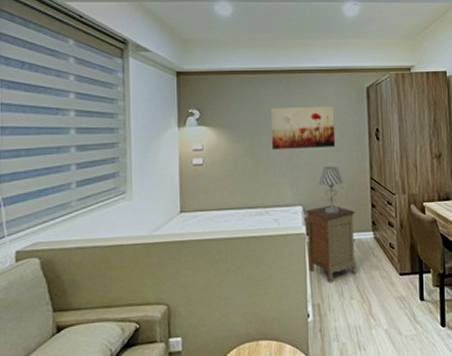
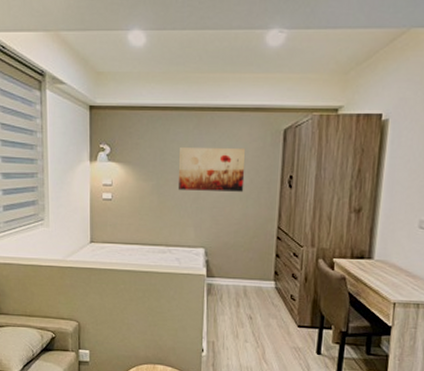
nightstand: present [305,205,357,283] -> none [206,250,258,325]
table lamp: present [319,166,344,214] -> none [223,212,249,259]

